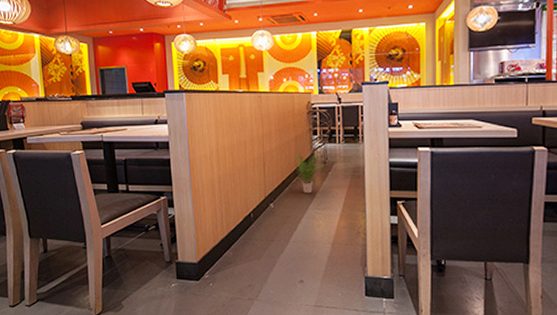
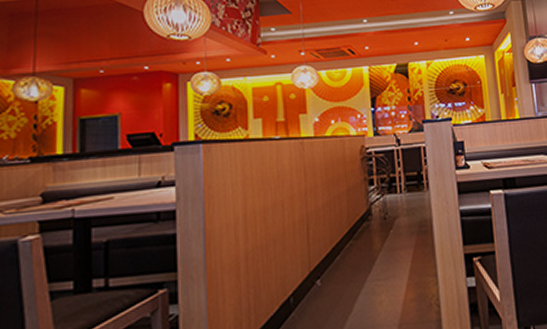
potted plant: present [294,153,324,194] -> none [347,207,384,262]

